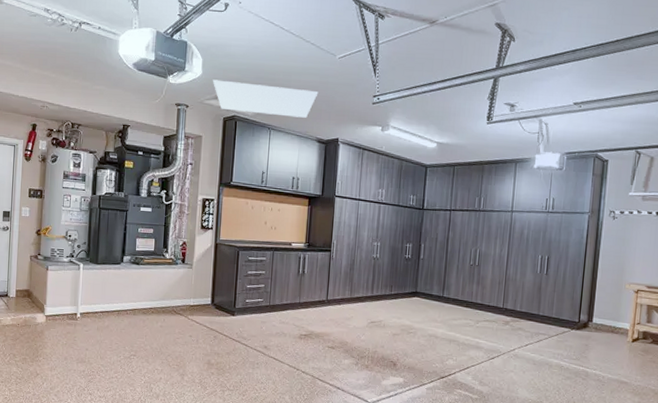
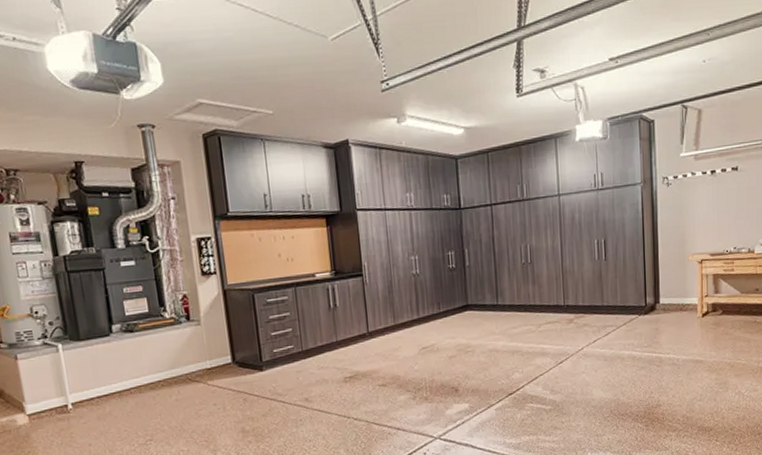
light panel: present [212,79,319,118] -> none [178,84,315,124]

